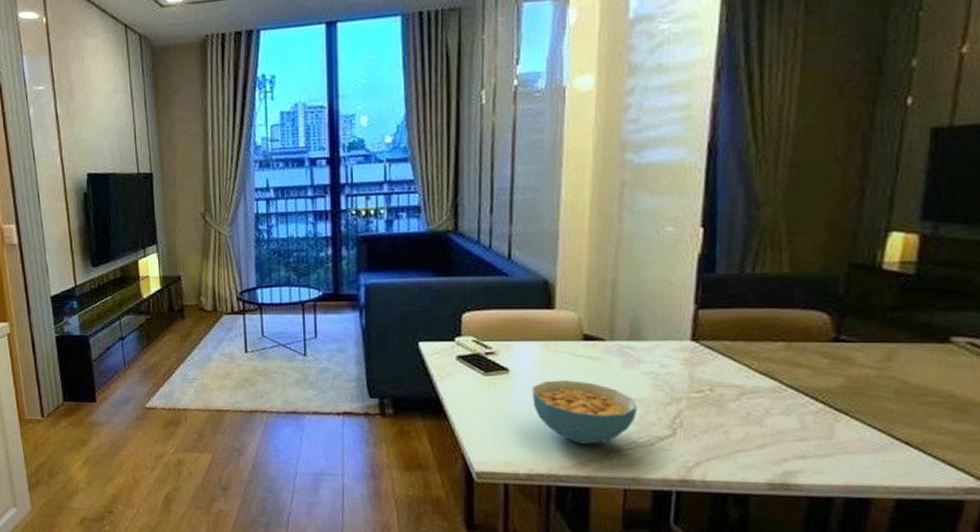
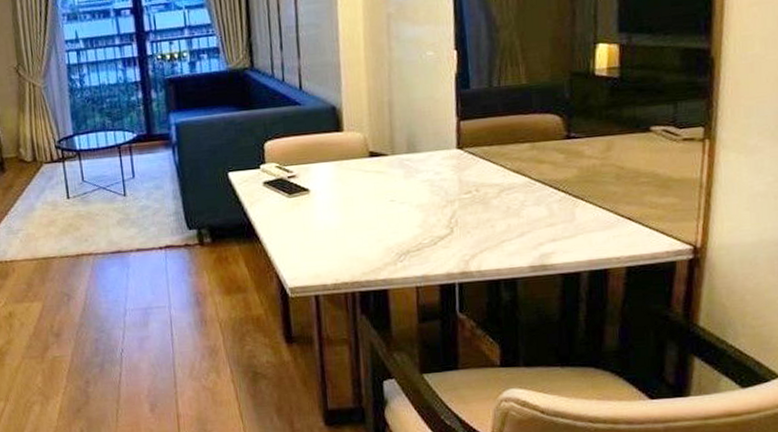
cereal bowl: present [533,380,638,445] -> none [331,194,420,251]

